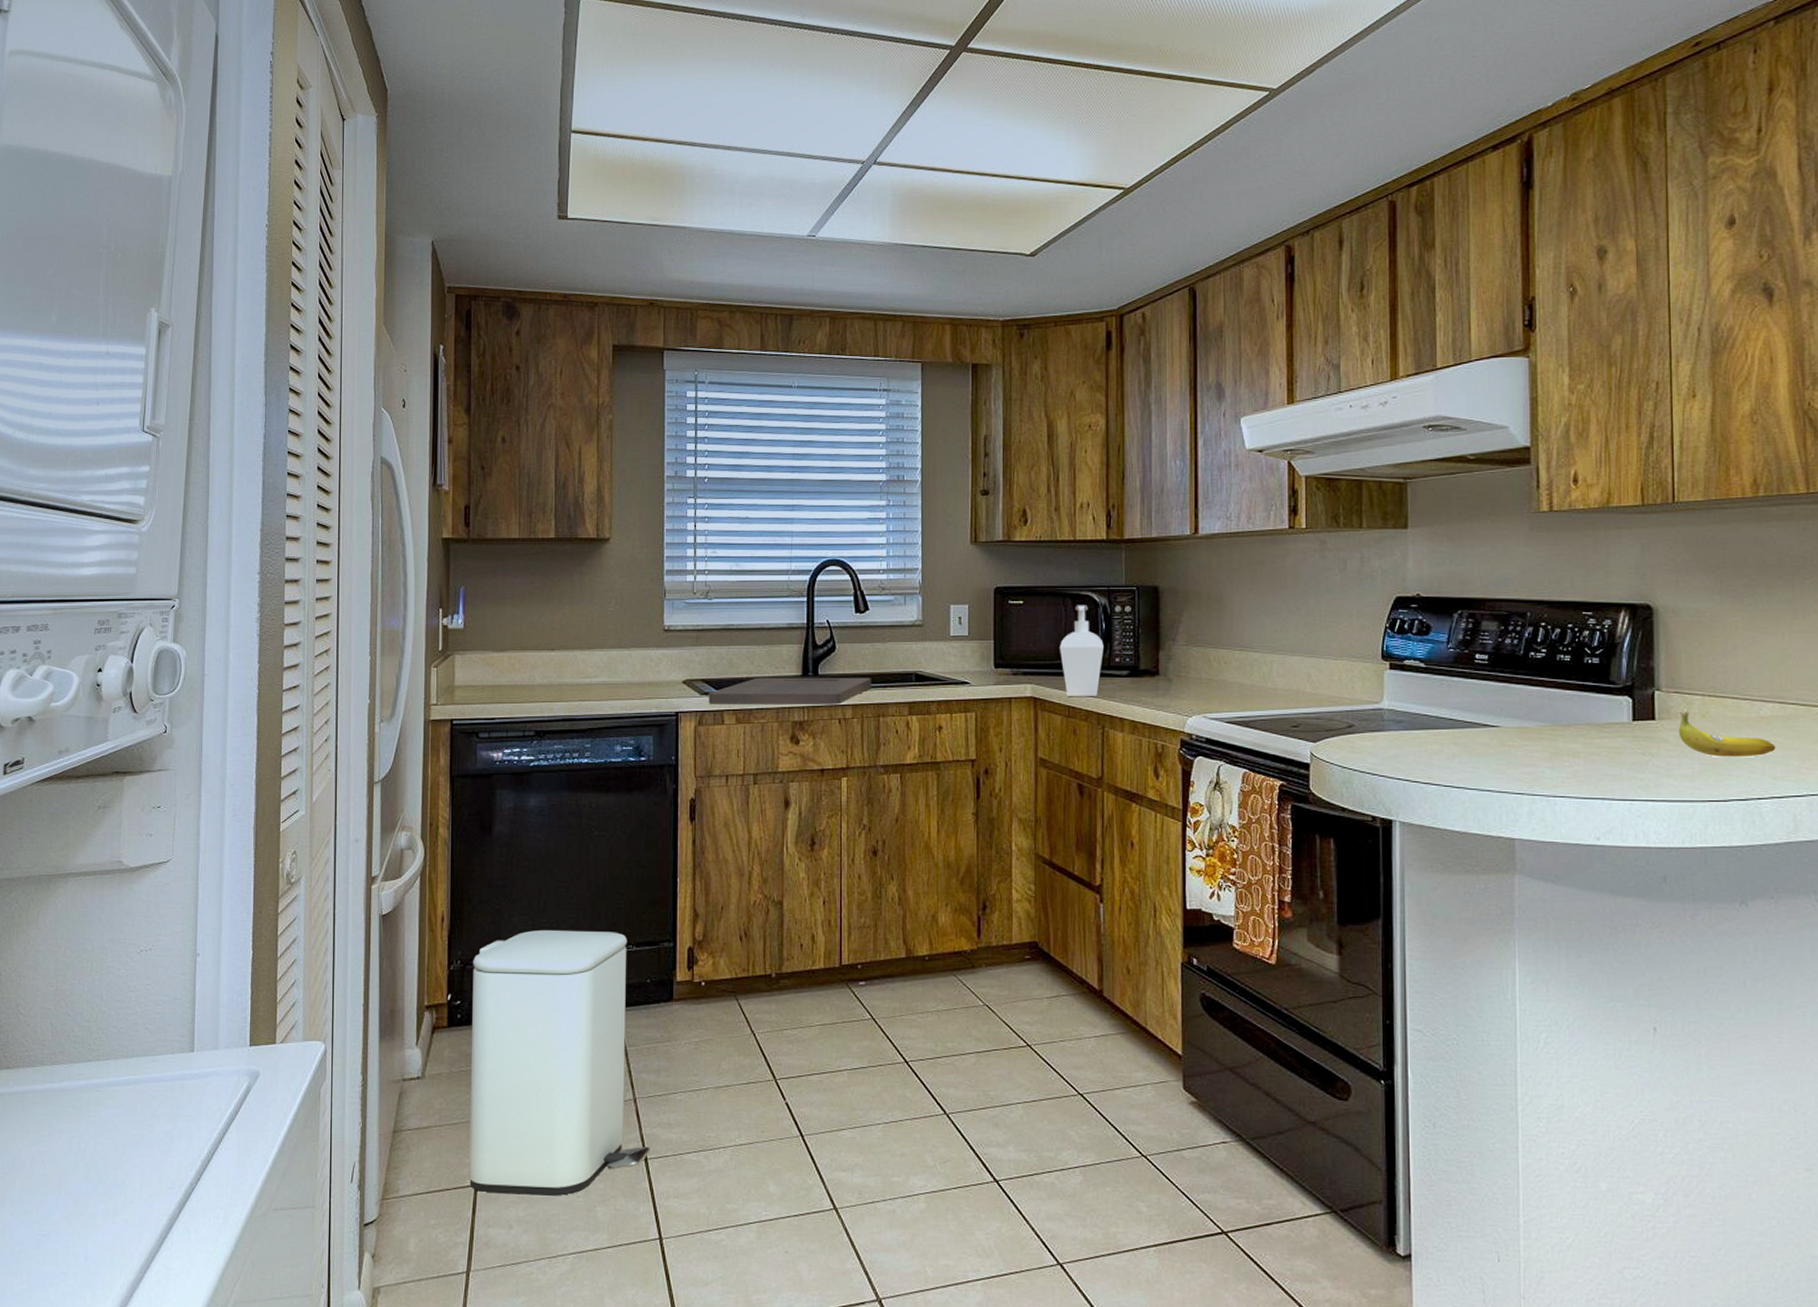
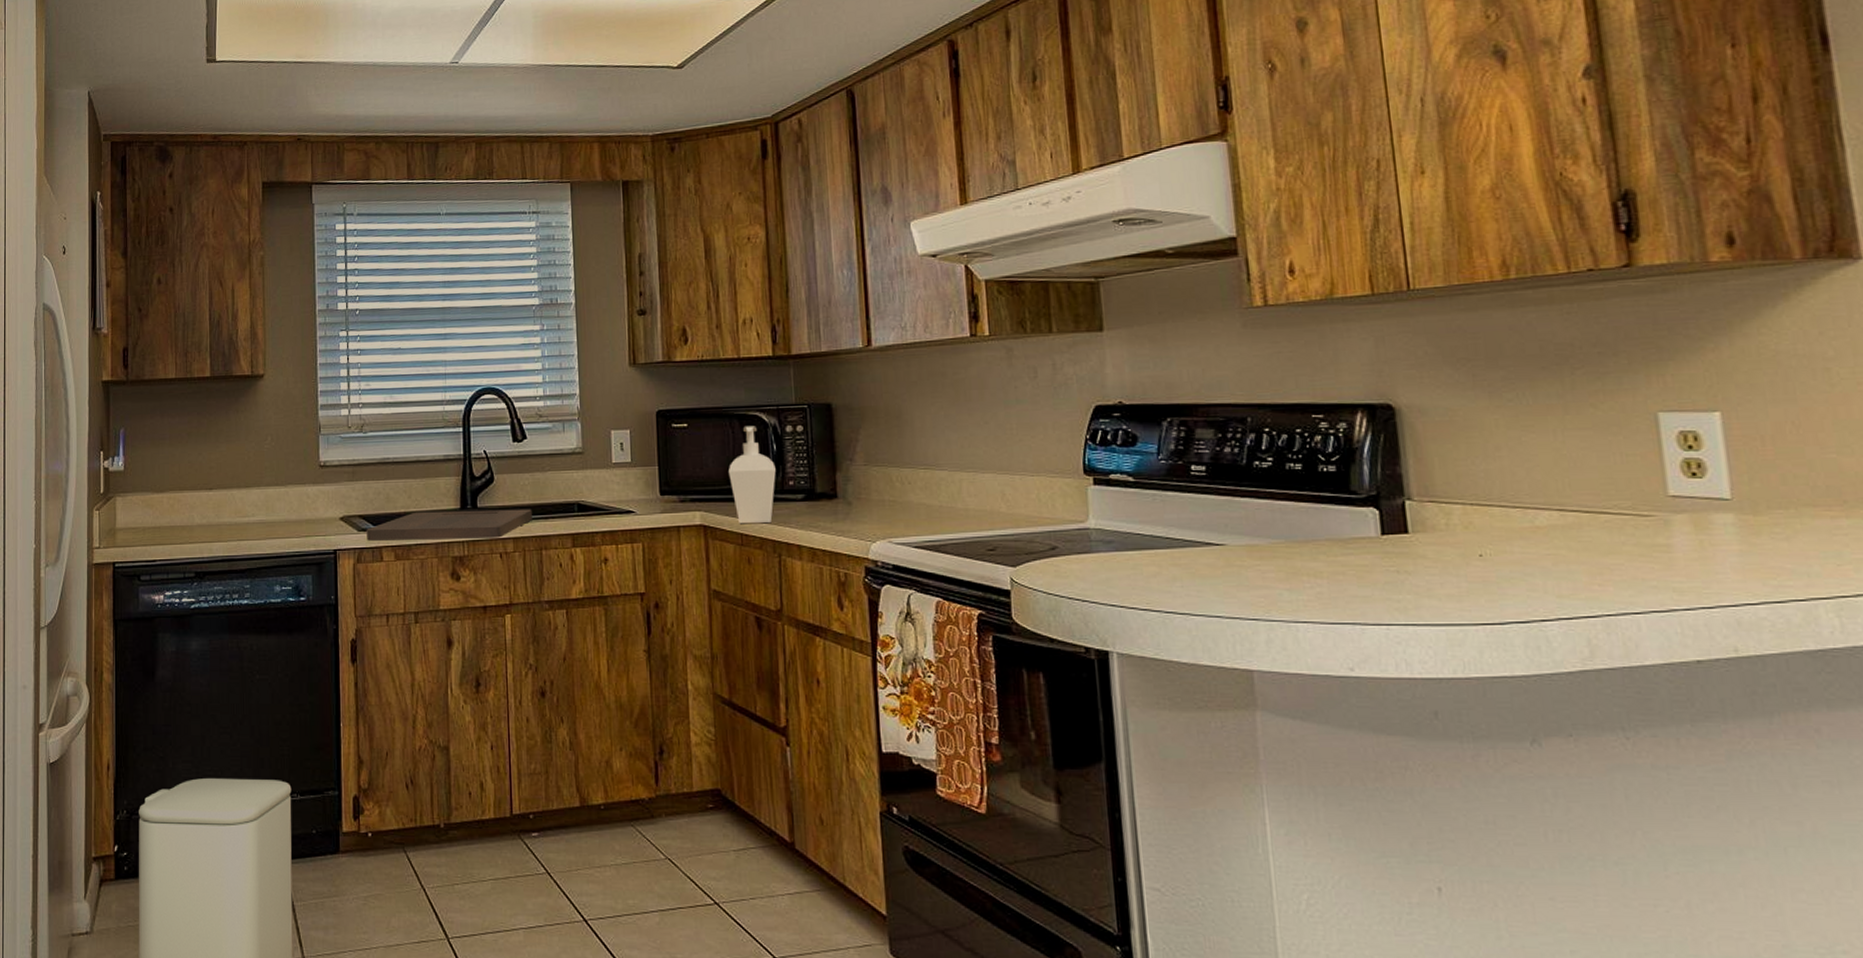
fruit: present [1678,707,1776,757] -> none [1437,518,1559,574]

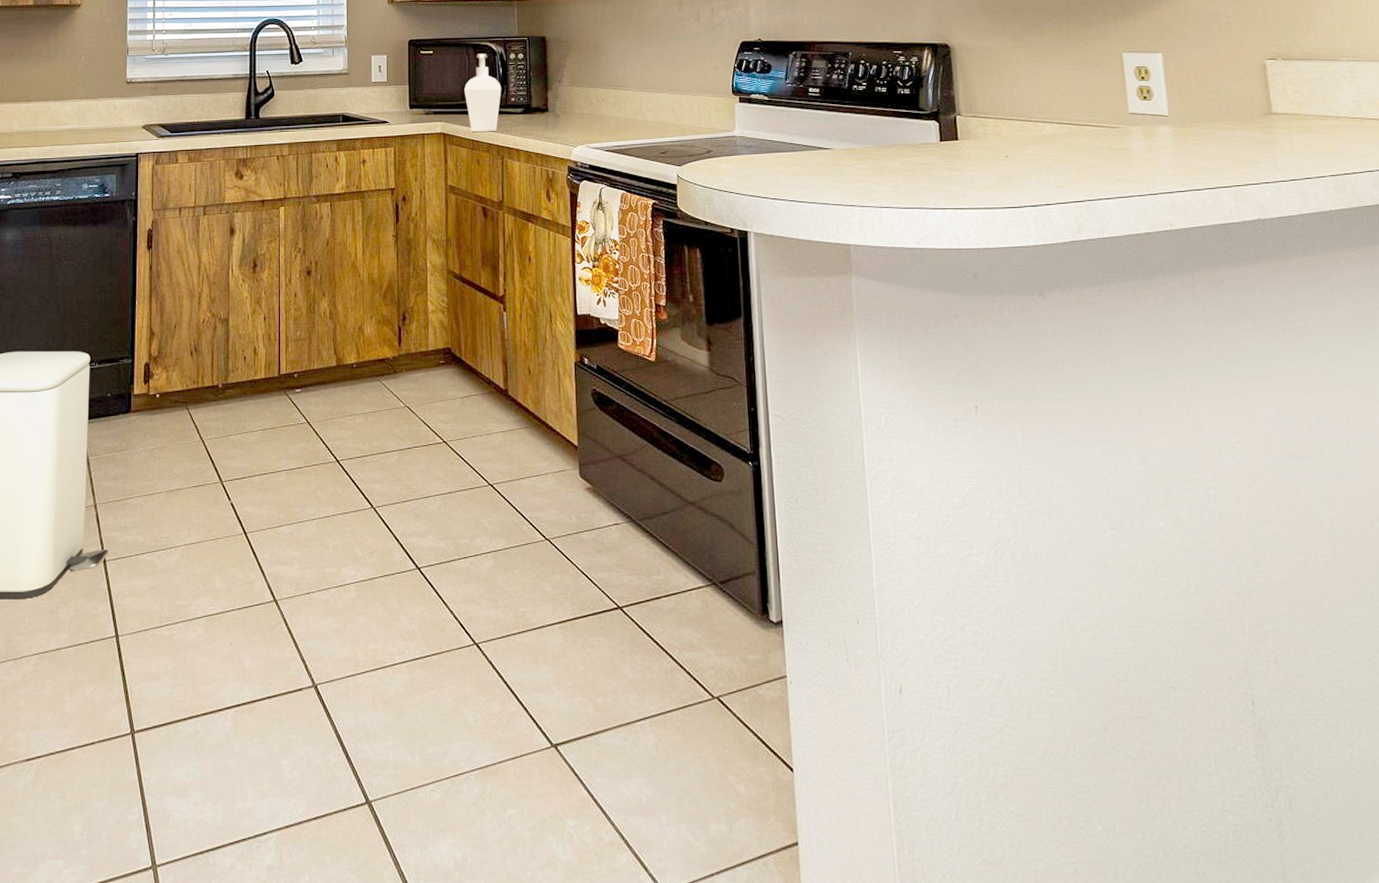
cutting board: present [367,509,532,541] -> none [165,119,305,146]

